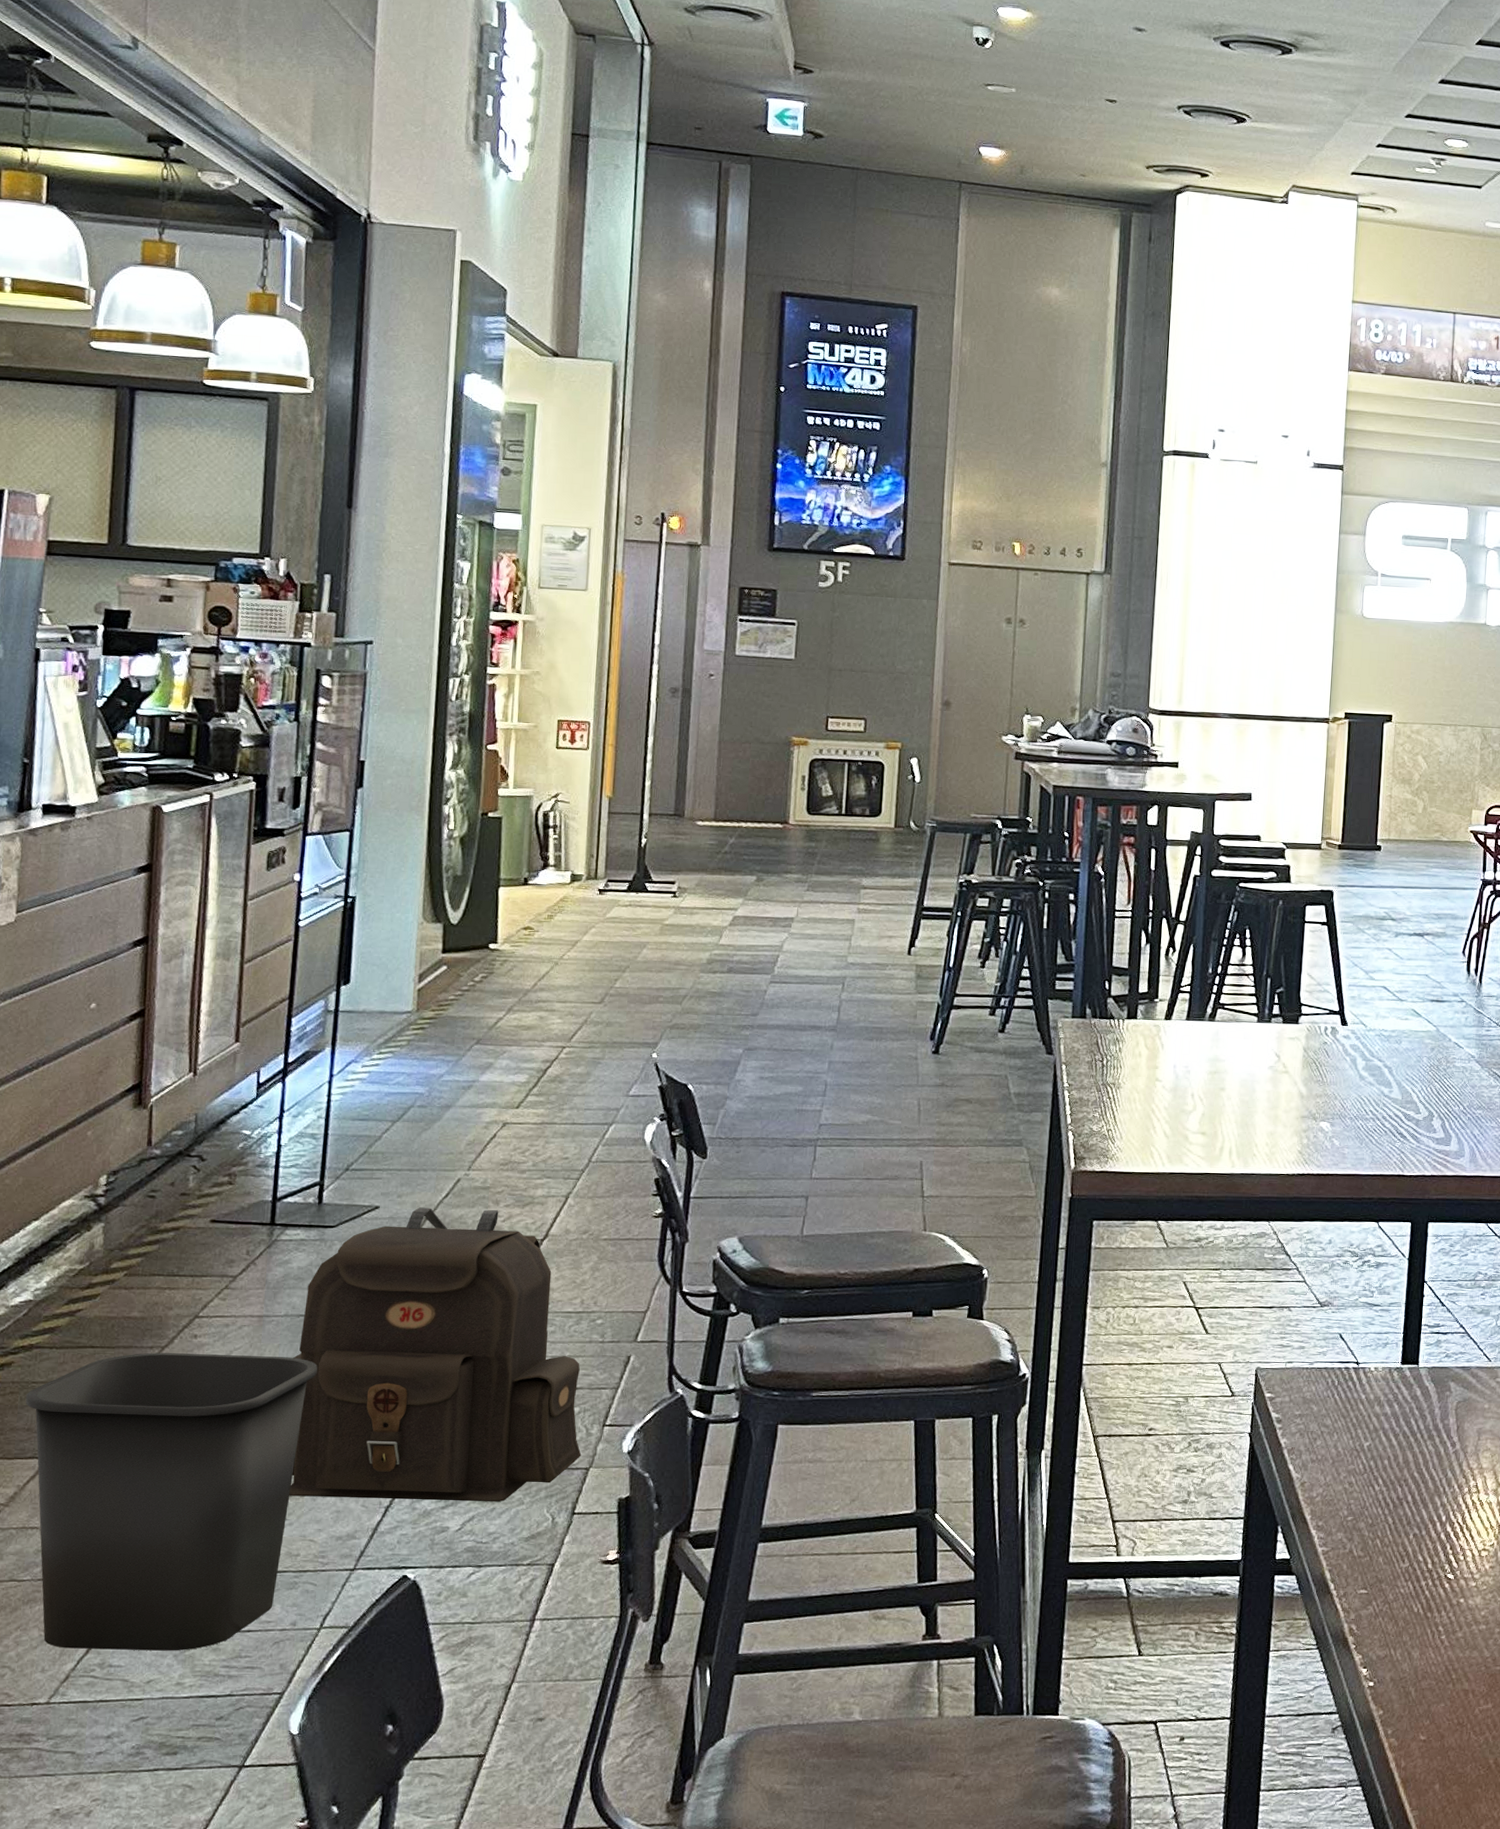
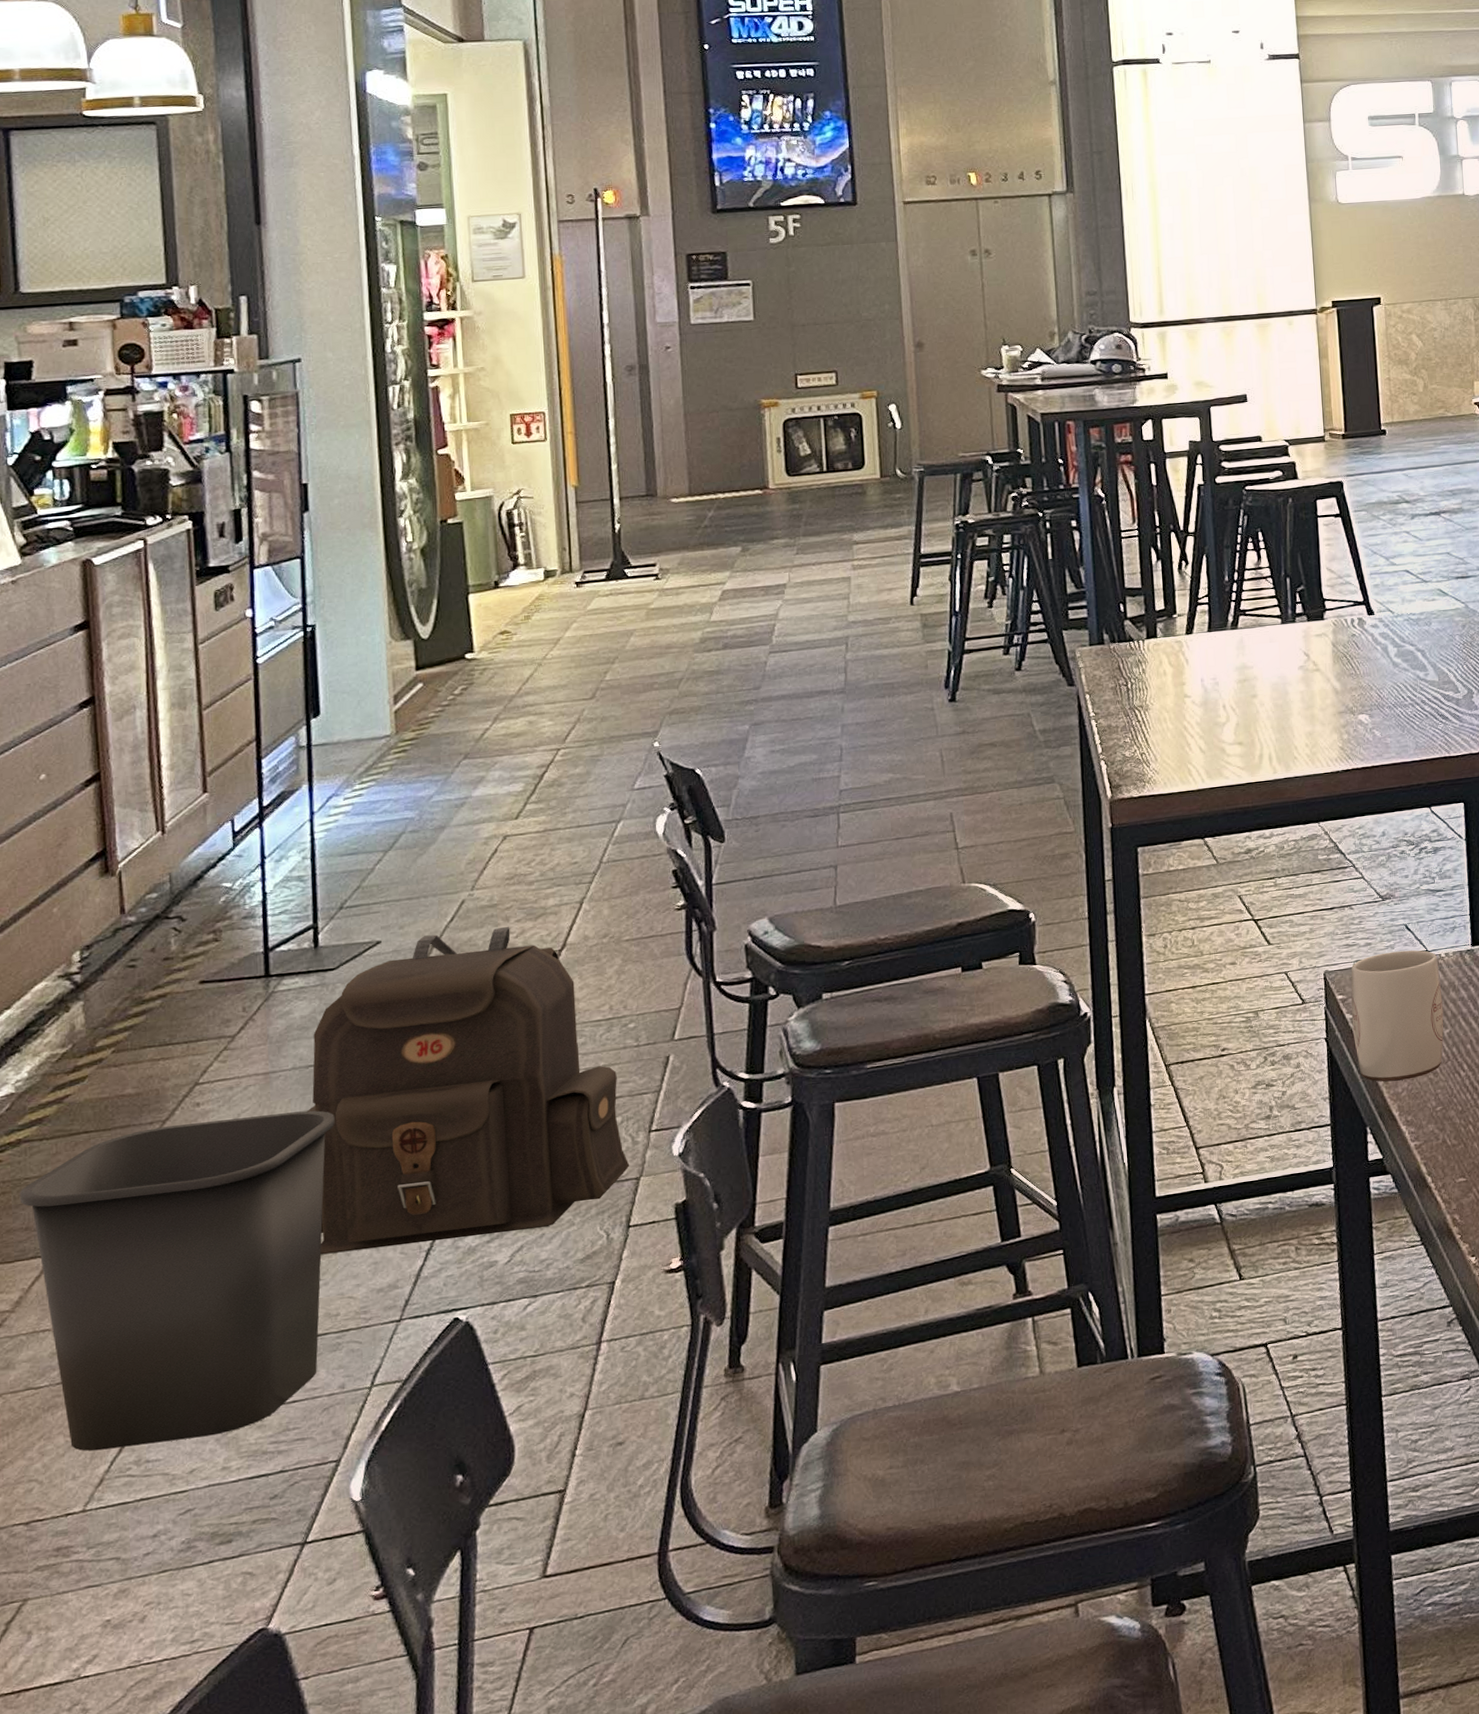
mug: none [1276,1358,1367,1485] -> present [1351,950,1444,1082]

